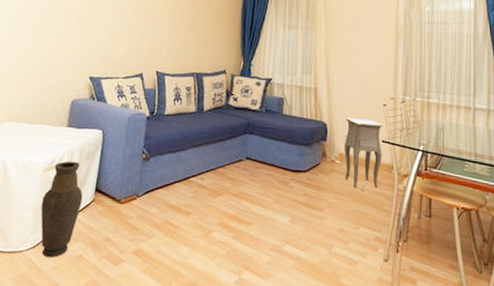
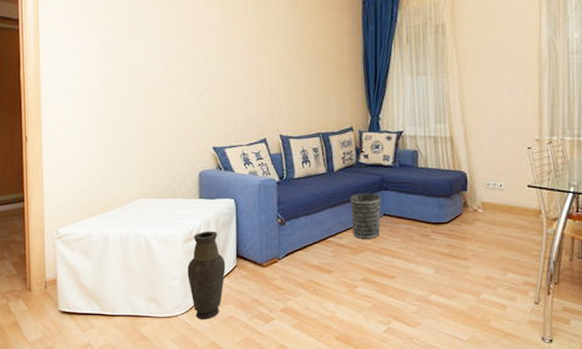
wastebasket: none [214,134,246,183] -> present [350,193,382,239]
side table: present [343,118,383,192] -> none [486,164,528,239]

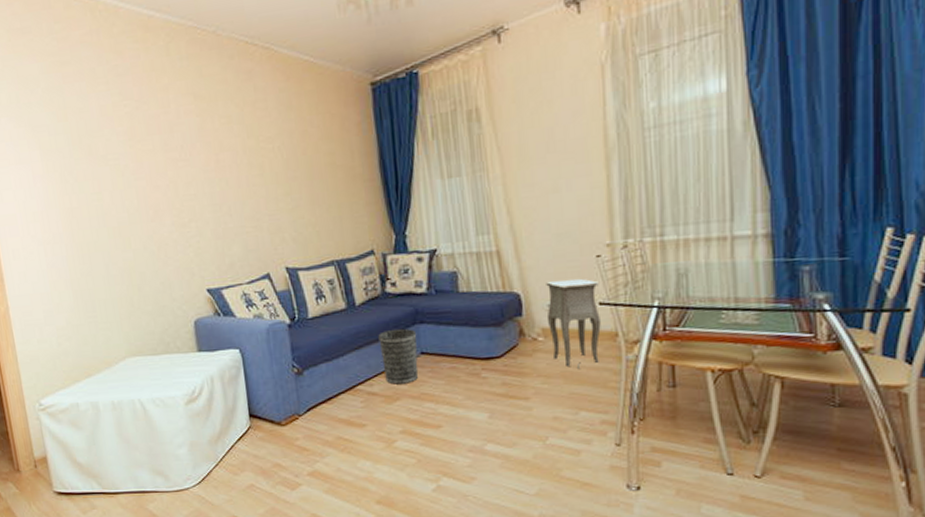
vase: present [187,231,226,319] -> none [193,388,239,491]
side table: none [486,164,528,239] -> present [546,278,601,370]

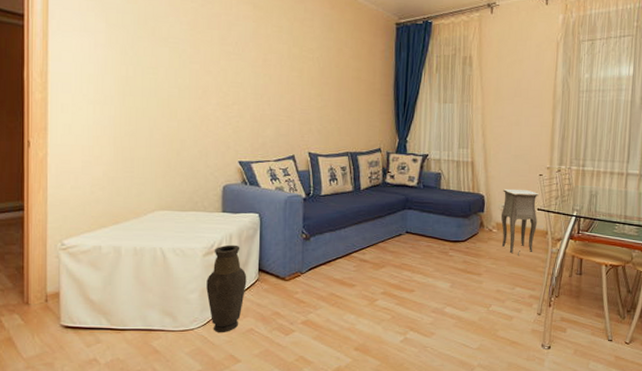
vase: none [193,388,239,491] -> present [206,244,247,332]
wastebasket: present [378,328,419,385] -> none [375,211,405,255]

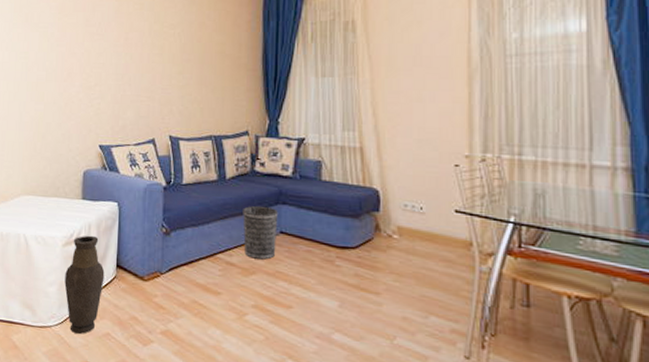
wastebasket: none [375,211,405,255] -> present [243,205,279,260]
side table: present [500,189,539,256] -> none [403,183,455,273]

